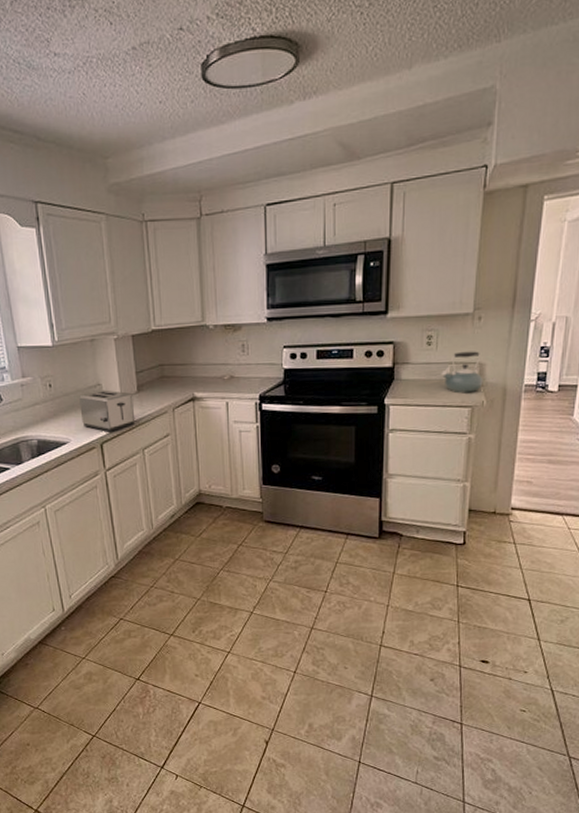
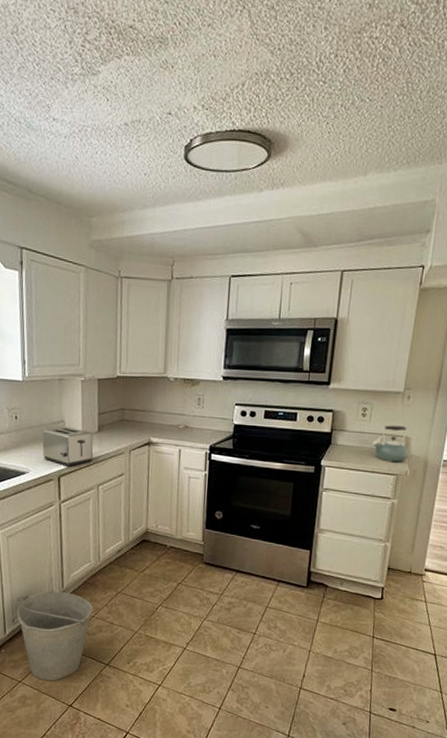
bucket: none [71,563,152,655] -> present [16,590,94,681]

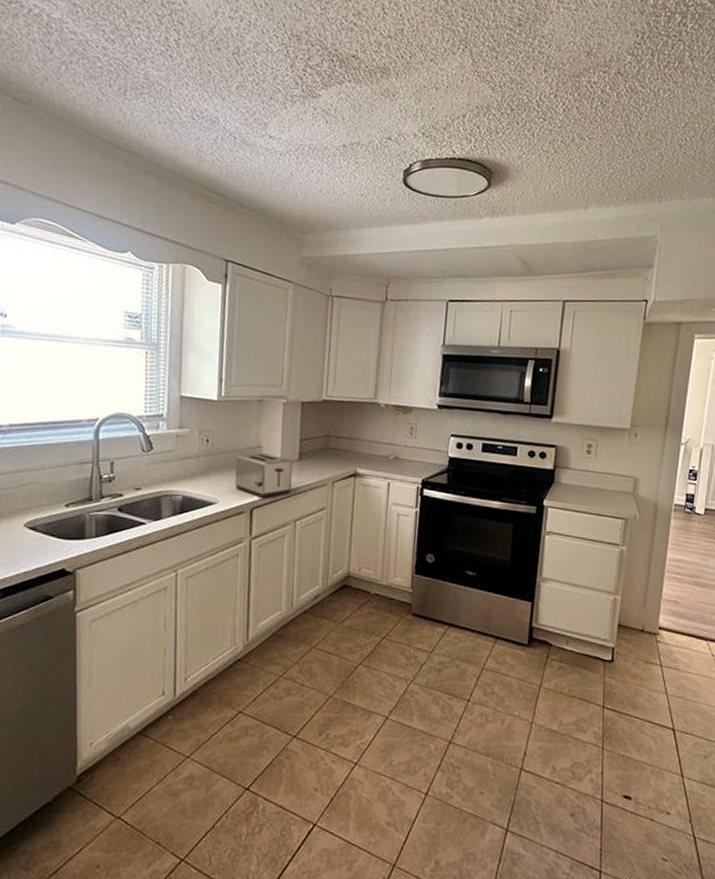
bucket: present [16,590,94,681] -> none [190,643,282,757]
kettle: present [371,425,409,463] -> none [597,464,637,505]

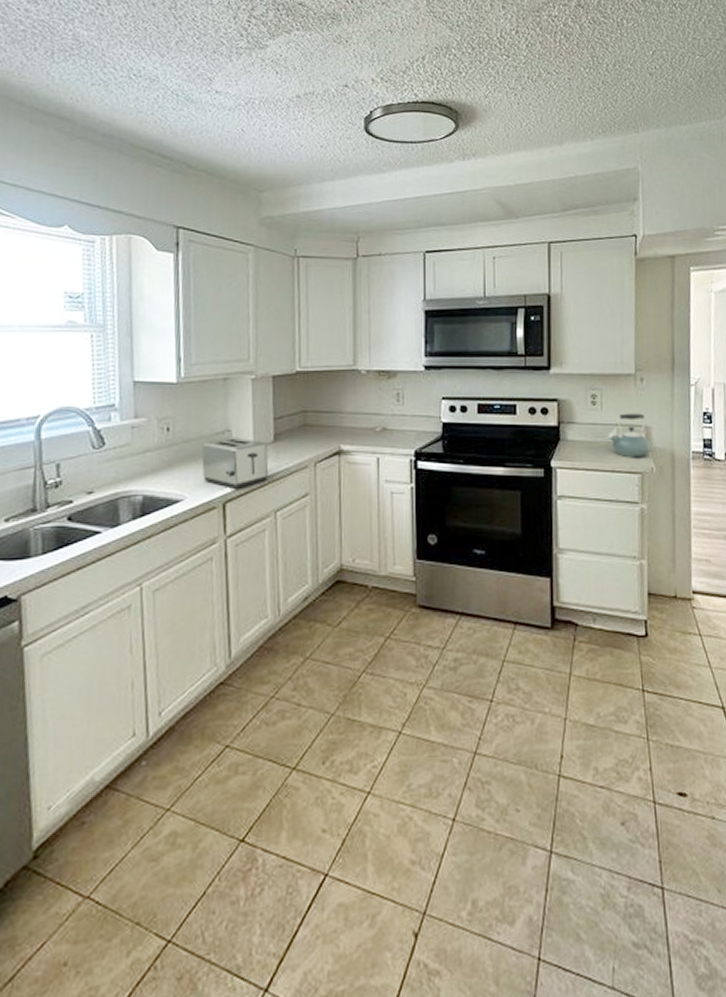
kettle: none [597,464,637,505] -> present [606,413,651,458]

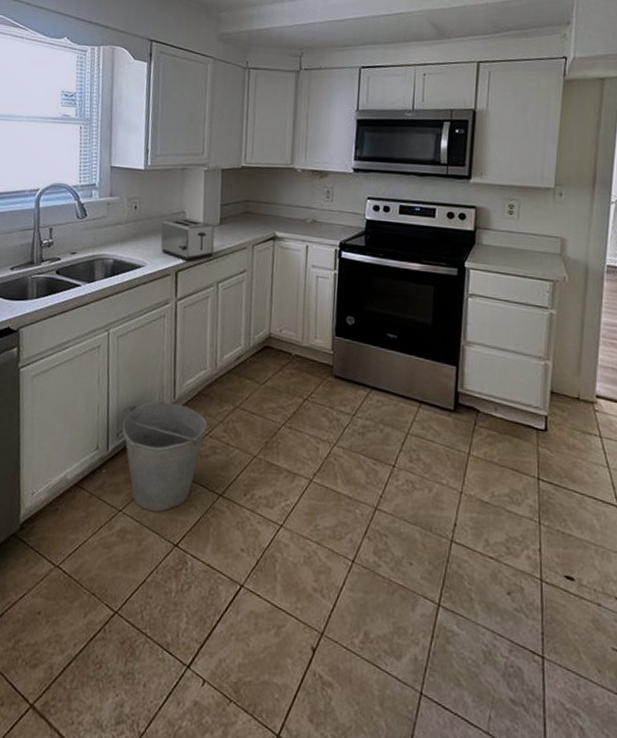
bucket: none [164,663,273,804] -> present [122,401,208,512]
kettle: present [606,413,651,458] -> none [521,224,565,267]

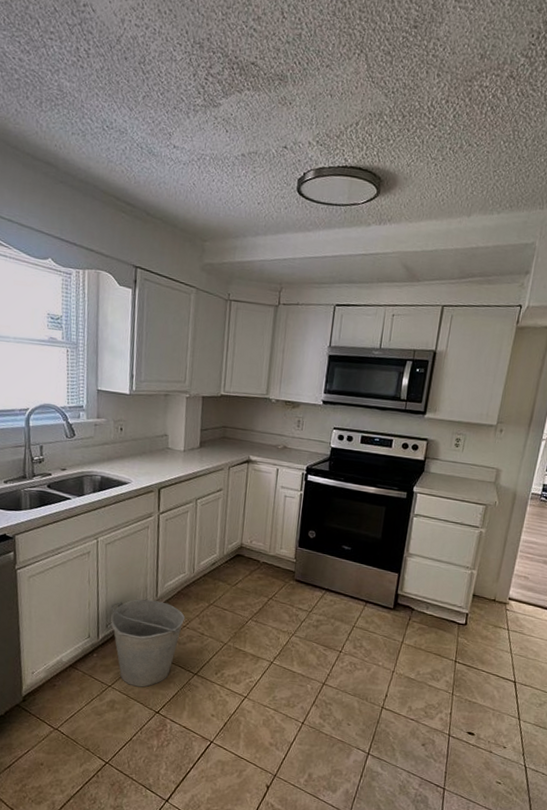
toaster: present [160,217,215,261] -> none [145,440,195,480]

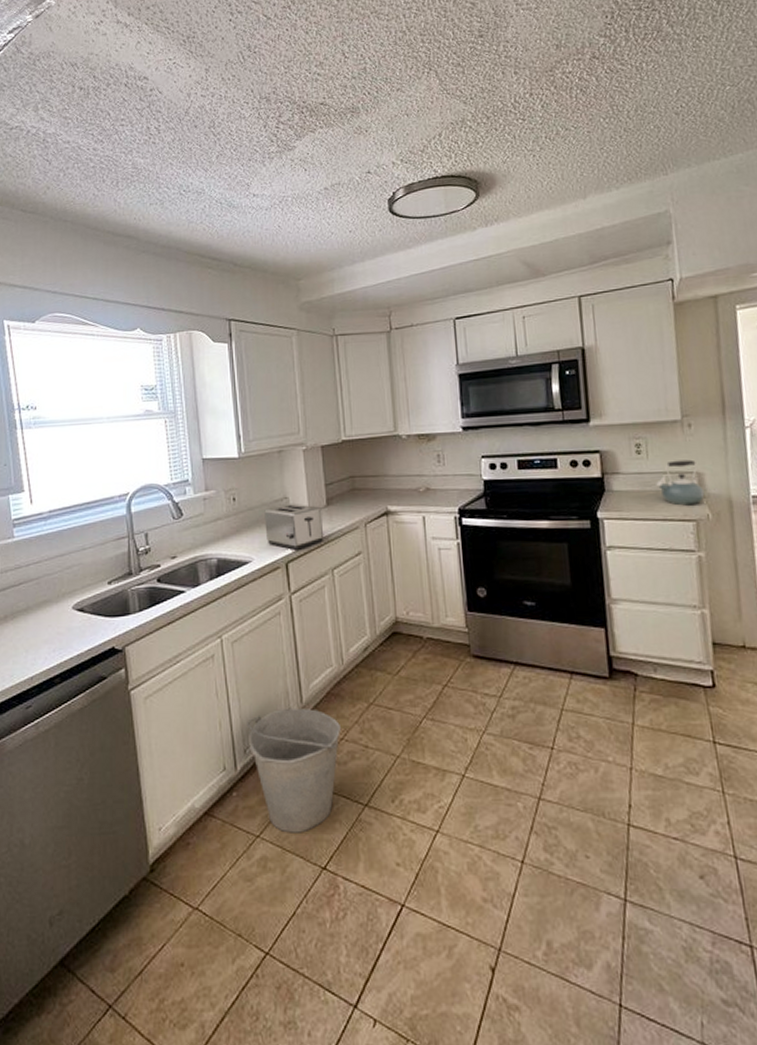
toaster: none [145,440,195,480] -> present [264,503,324,550]
kettle: none [462,456,499,493] -> present [655,459,705,506]

